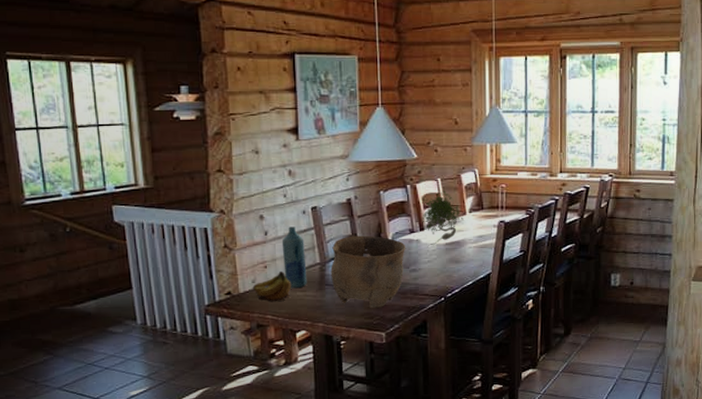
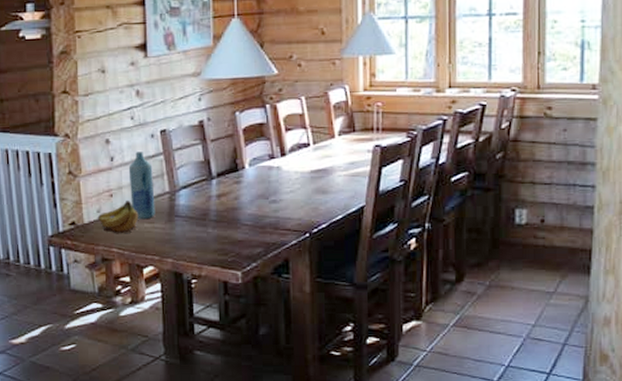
bowl: present [330,235,405,308] -> none [181,161,264,243]
plant: present [422,190,464,246] -> none [283,110,332,174]

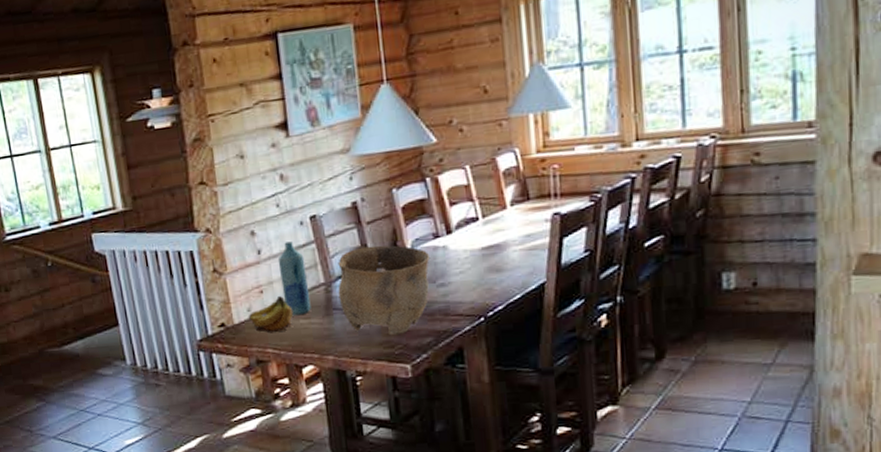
bowl: none [181,161,264,243] -> present [338,245,429,335]

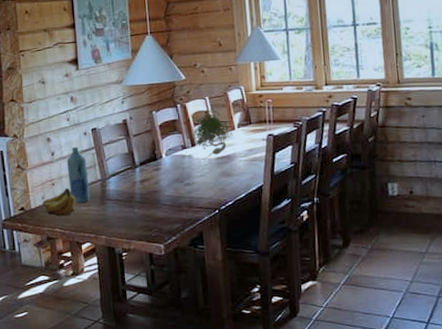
bowl: present [338,245,429,335] -> none [111,152,179,221]
plant: none [448,180,504,253] -> present [193,108,233,161]

